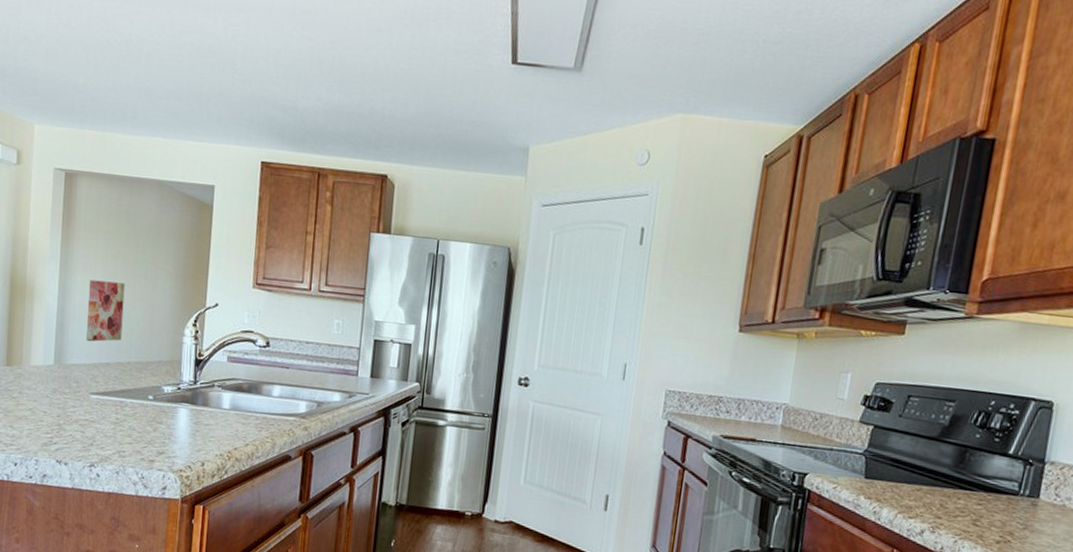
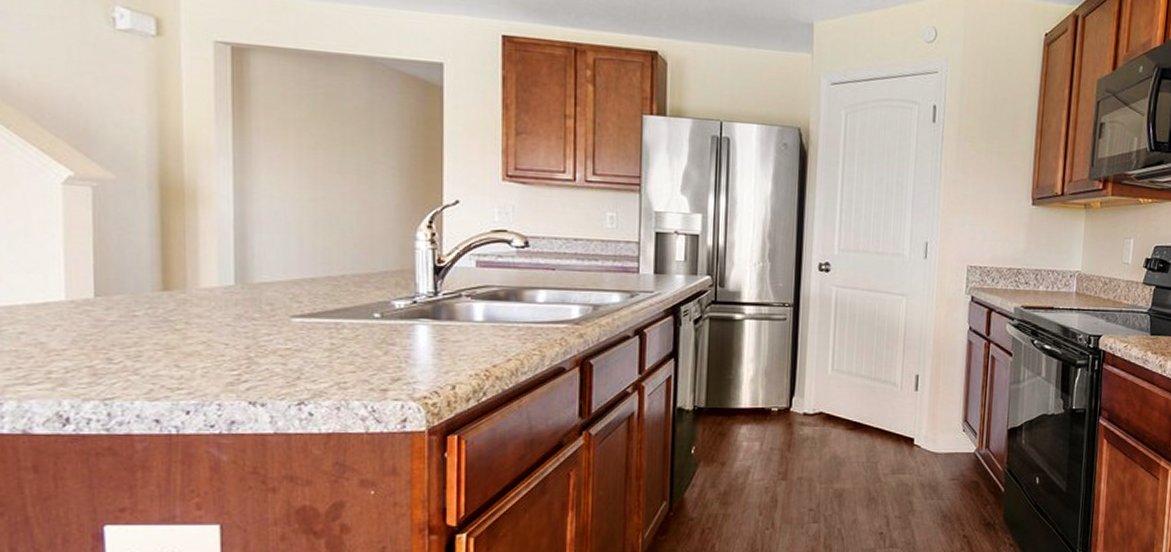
wall art: present [86,279,125,342] -> none [278,178,330,254]

